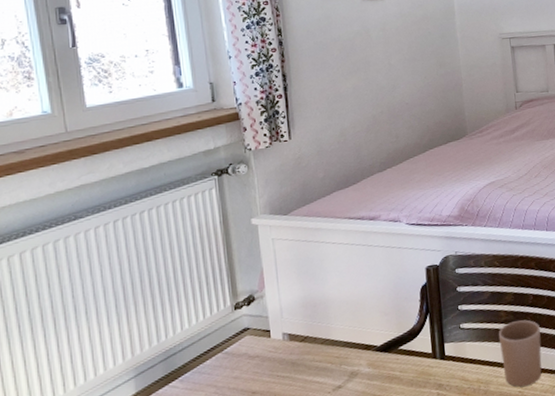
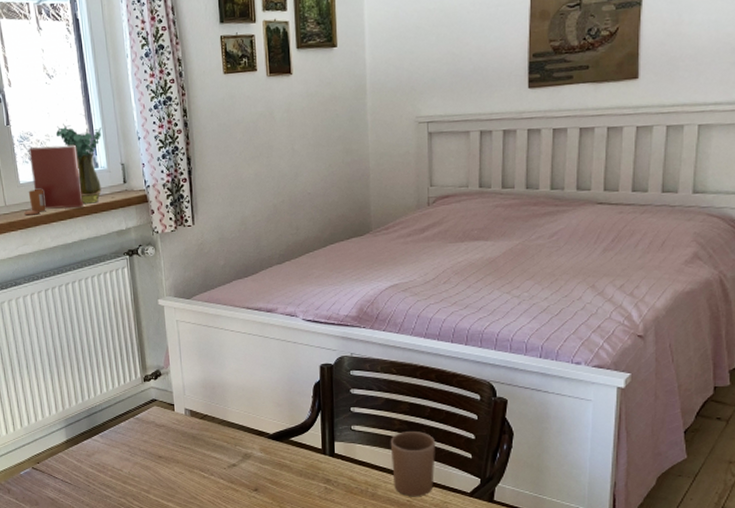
candle: none [90,112,118,141] -> present [24,189,46,216]
book: none [99,65,165,133] -> present [28,144,84,209]
vase: none [133,44,188,125] -> present [55,123,102,204]

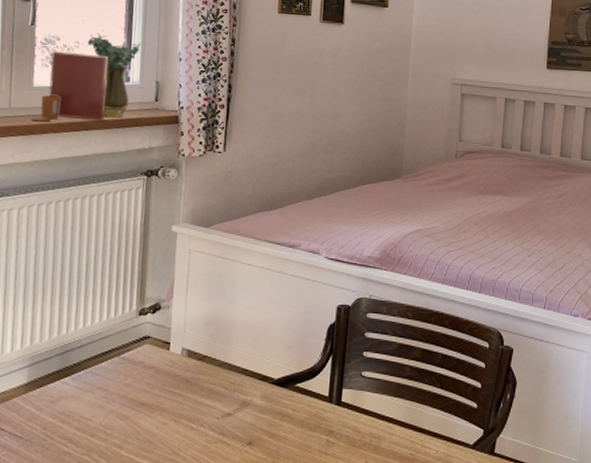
mug: present [390,431,436,496] -> none [398,379,444,449]

